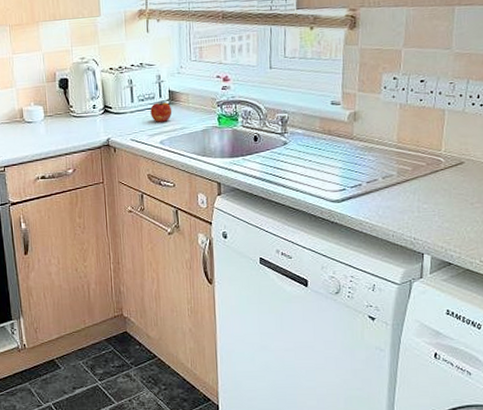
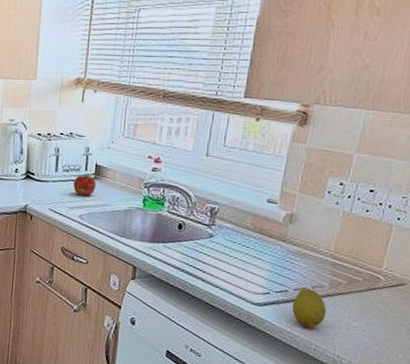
lemon: none [367,179,399,217] -> present [292,287,327,329]

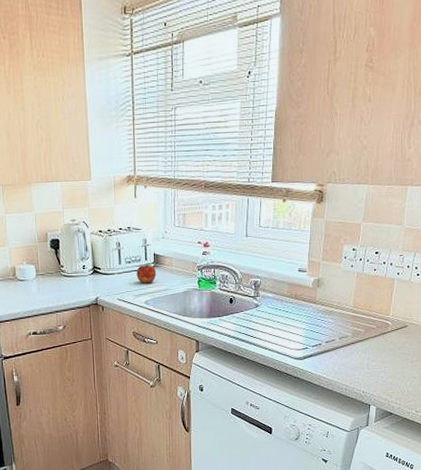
lemon: present [292,287,327,329] -> none [326,339,352,373]

